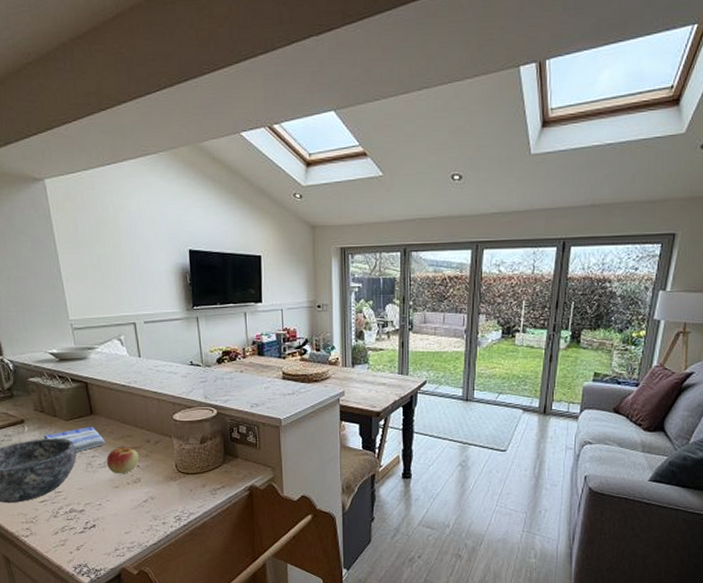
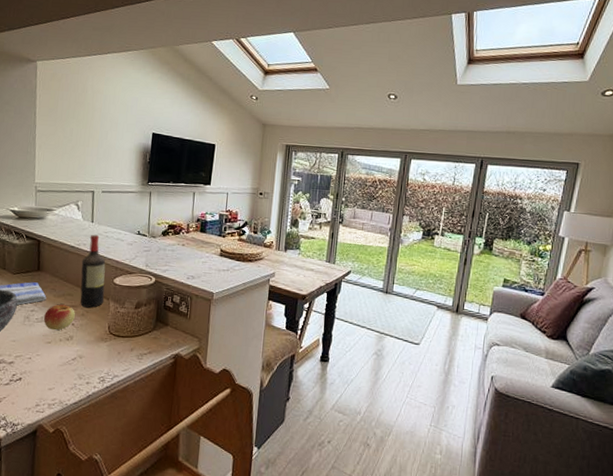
wine bottle: none [135,370,167,447] -> present [80,234,106,308]

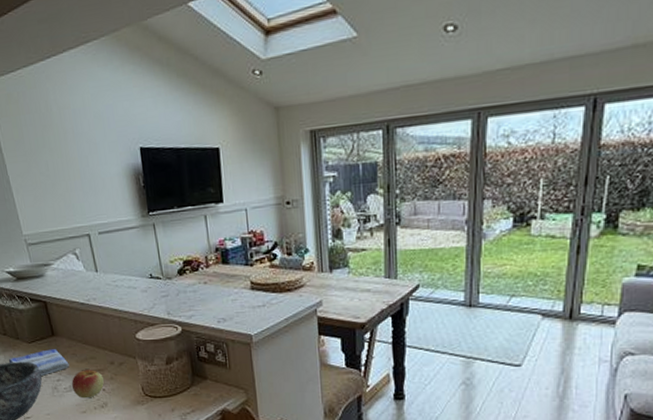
wine bottle: present [80,234,106,308] -> none [96,285,131,369]

